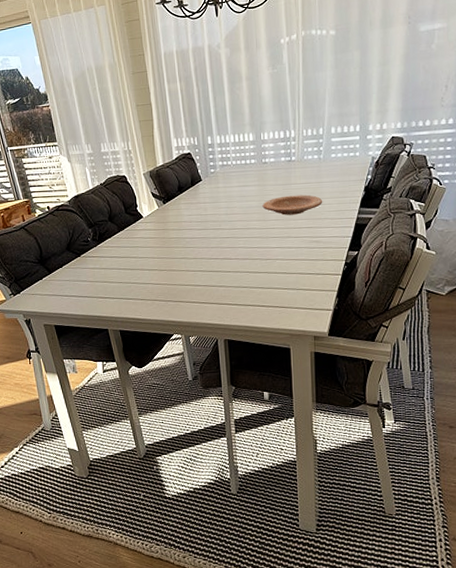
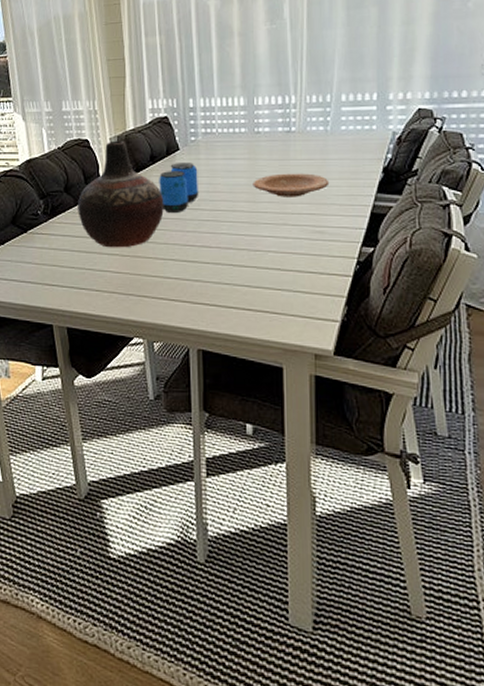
vase: none [121,175,192,265] -> present [78,140,164,248]
barrel: none [186,191,220,233] -> present [159,163,199,212]

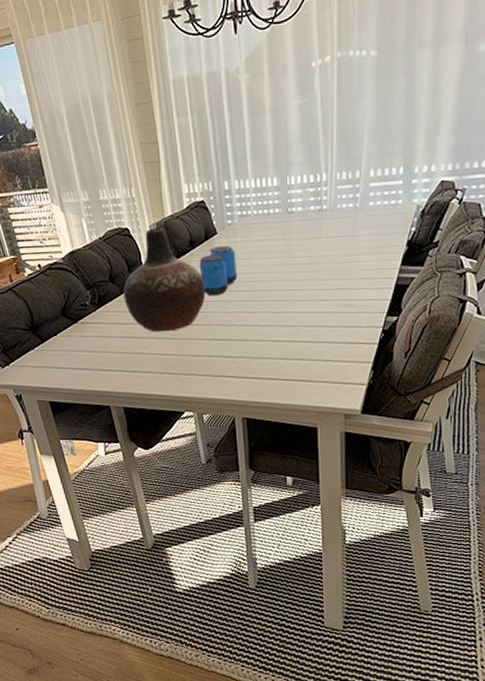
plate: present [252,173,330,197] -> none [287,250,358,275]

